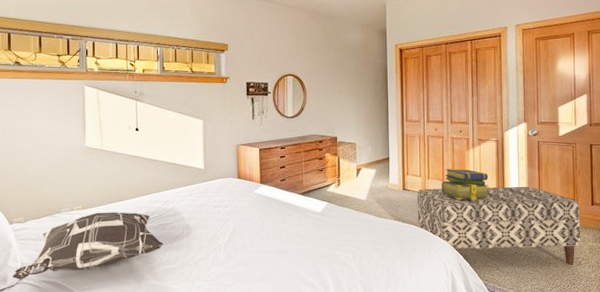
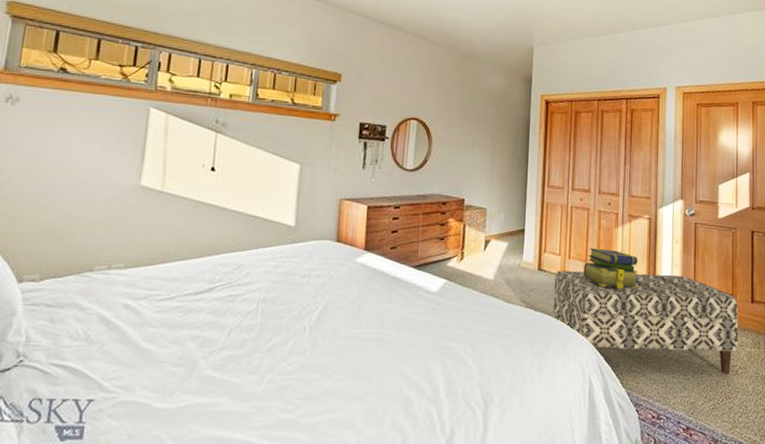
decorative pillow: present [12,212,164,280] -> none [10,274,230,362]

